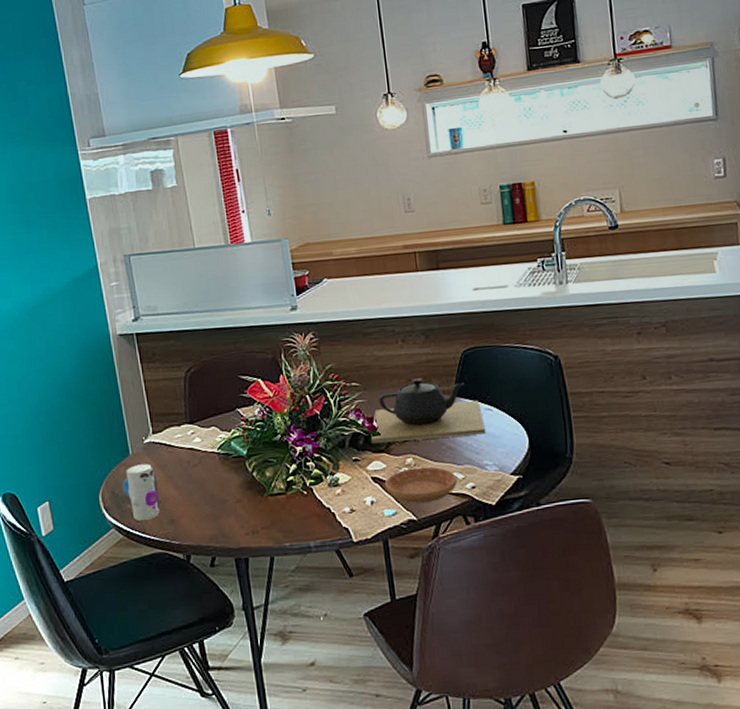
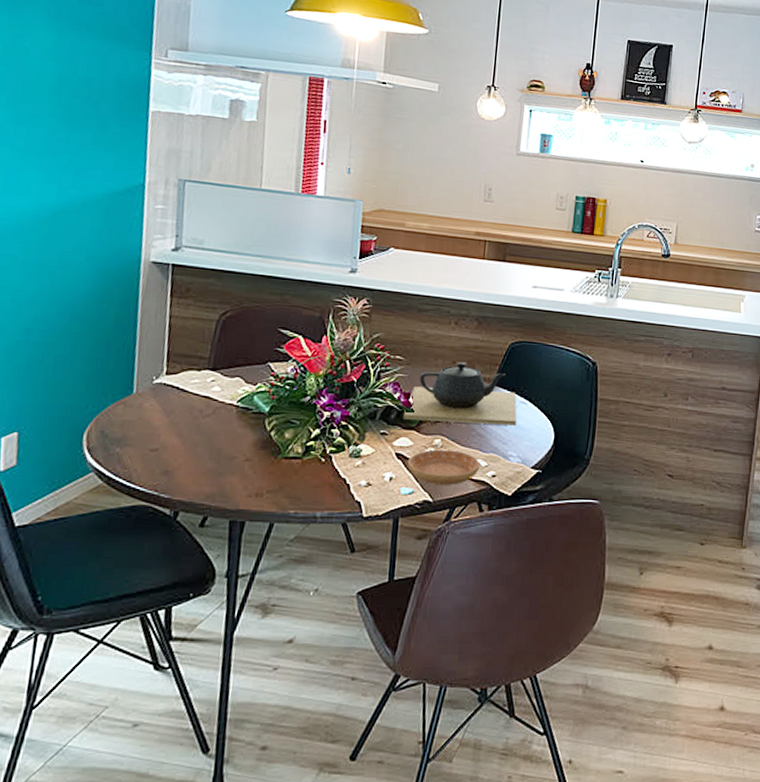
toy: present [122,464,160,521] -> none [114,405,159,468]

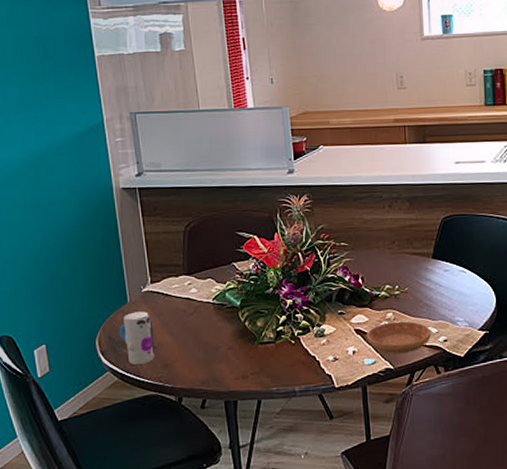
toy: none [114,405,159,468] -> present [119,311,155,364]
teapot: present [403,362,517,426] -> none [356,241,460,299]

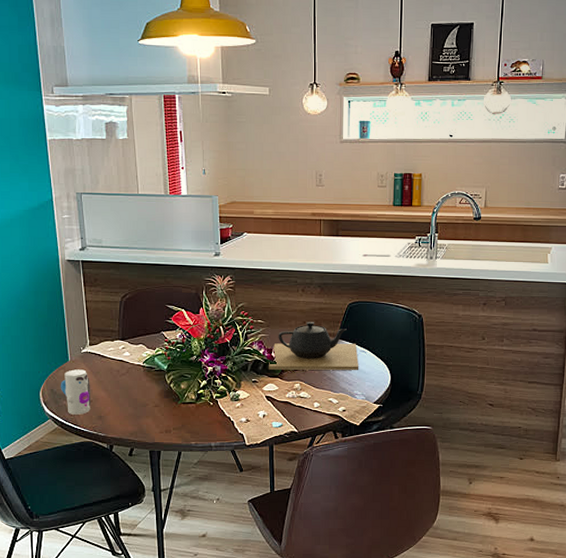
teapot: none [356,241,460,299] -> present [269,322,359,370]
saucer: present [366,321,431,354] -> none [275,392,332,419]

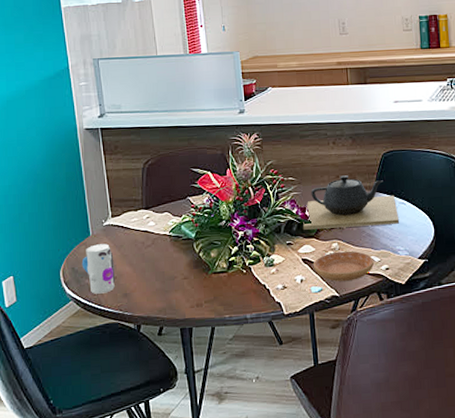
saucer: none [275,392,332,419] -> present [313,251,374,282]

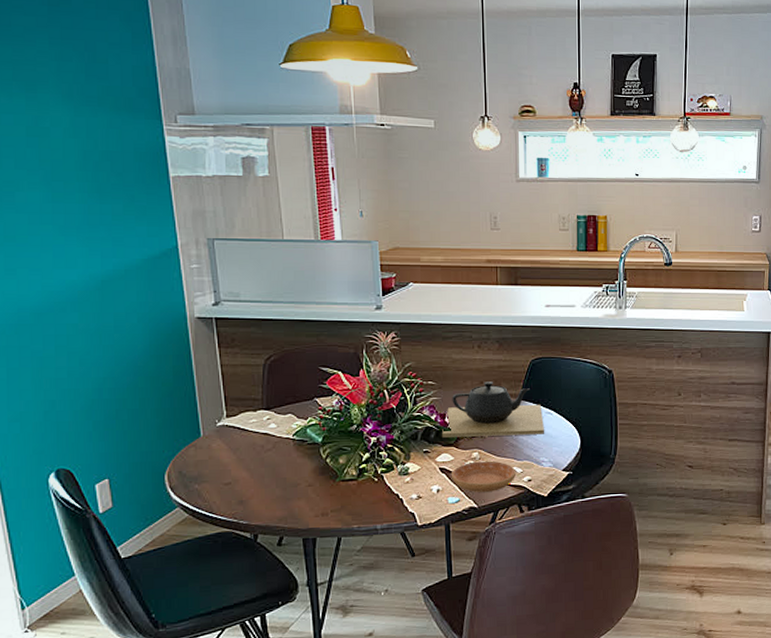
toy: present [81,244,116,294] -> none [190,446,230,500]

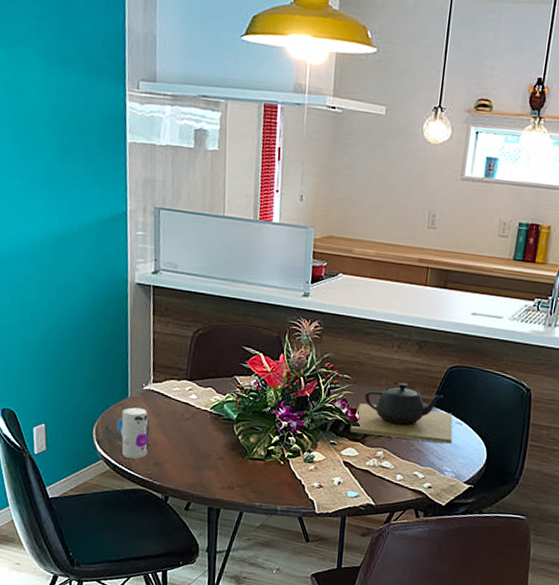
toy: none [190,446,230,500] -> present [116,407,150,459]
saucer: present [451,461,515,492] -> none [353,460,417,493]

